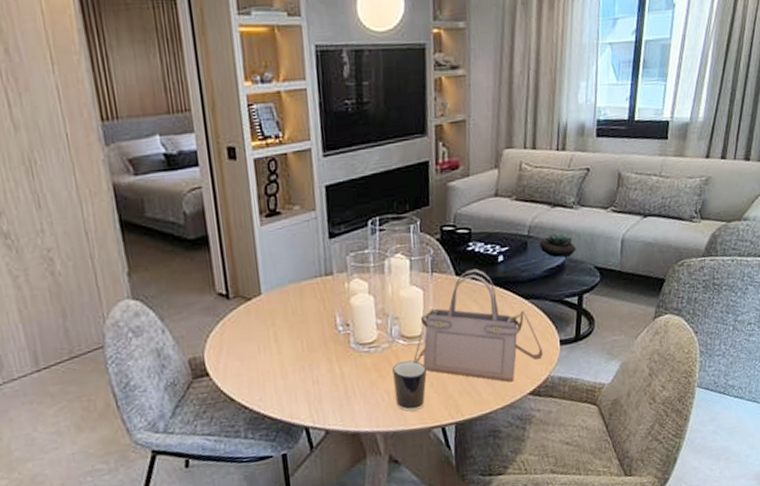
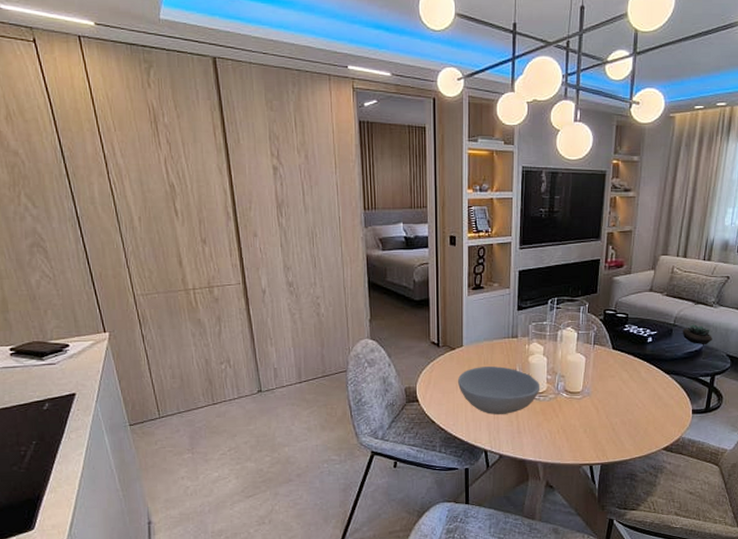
bowl: none [258,315,369,380] -> present [457,366,540,414]
mug: present [392,360,427,412] -> none [556,410,582,449]
handbag: present [413,268,544,383] -> none [573,345,678,438]

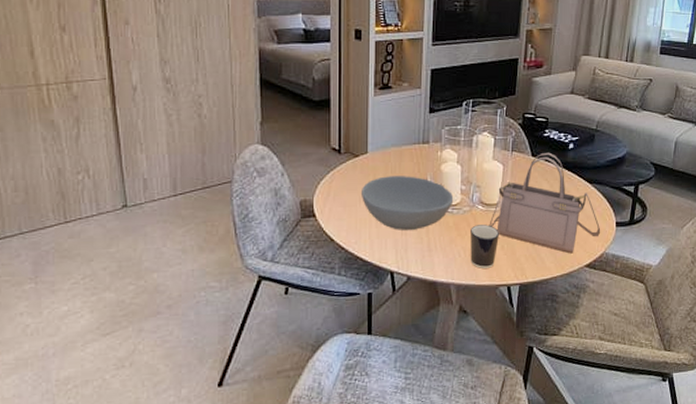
mug: none [556,410,582,449] -> present [470,224,499,269]
handbag: none [573,345,678,438] -> present [489,152,601,254]
succulent plant: present [682,324,712,345] -> none [605,129,636,152]

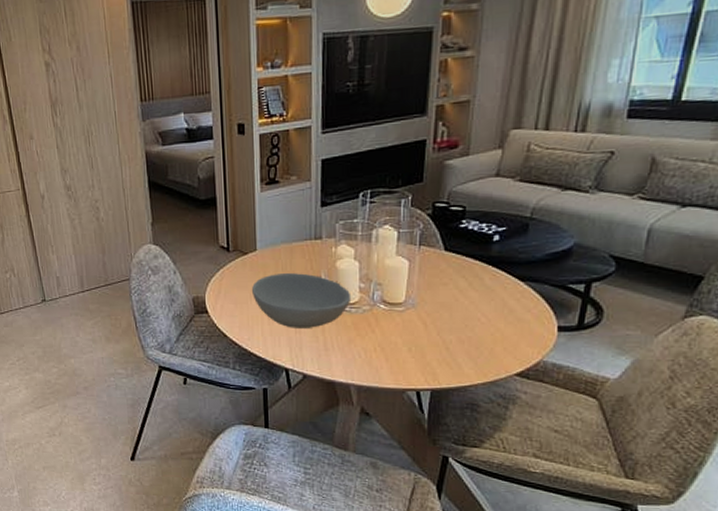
mug: present [470,224,499,269] -> none [372,325,405,371]
handbag: present [489,152,601,254] -> none [393,245,537,360]

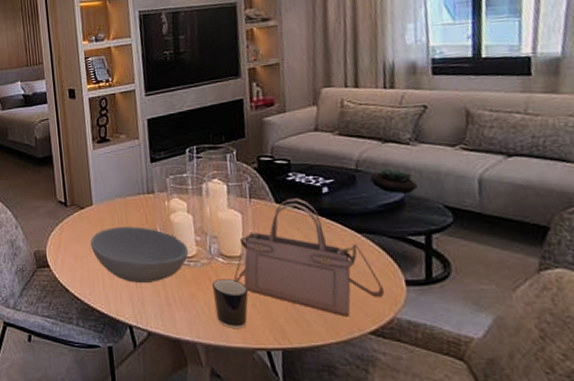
mug: none [372,325,405,371] -> present [212,279,249,328]
handbag: none [393,245,537,360] -> present [233,198,385,317]
succulent plant: none [543,216,588,244] -> present [370,168,418,195]

